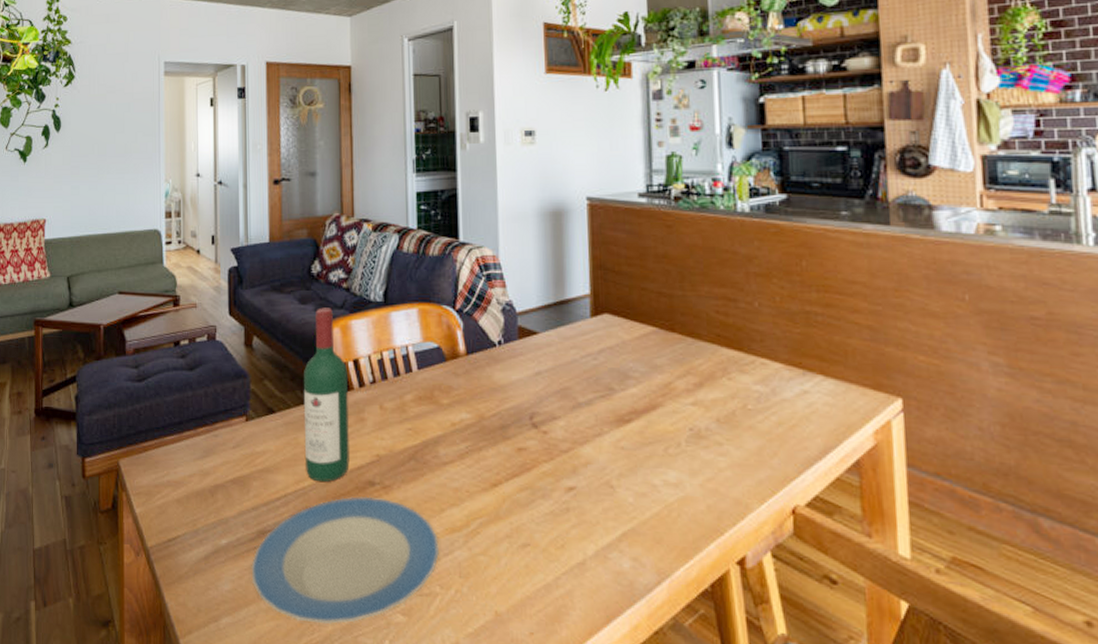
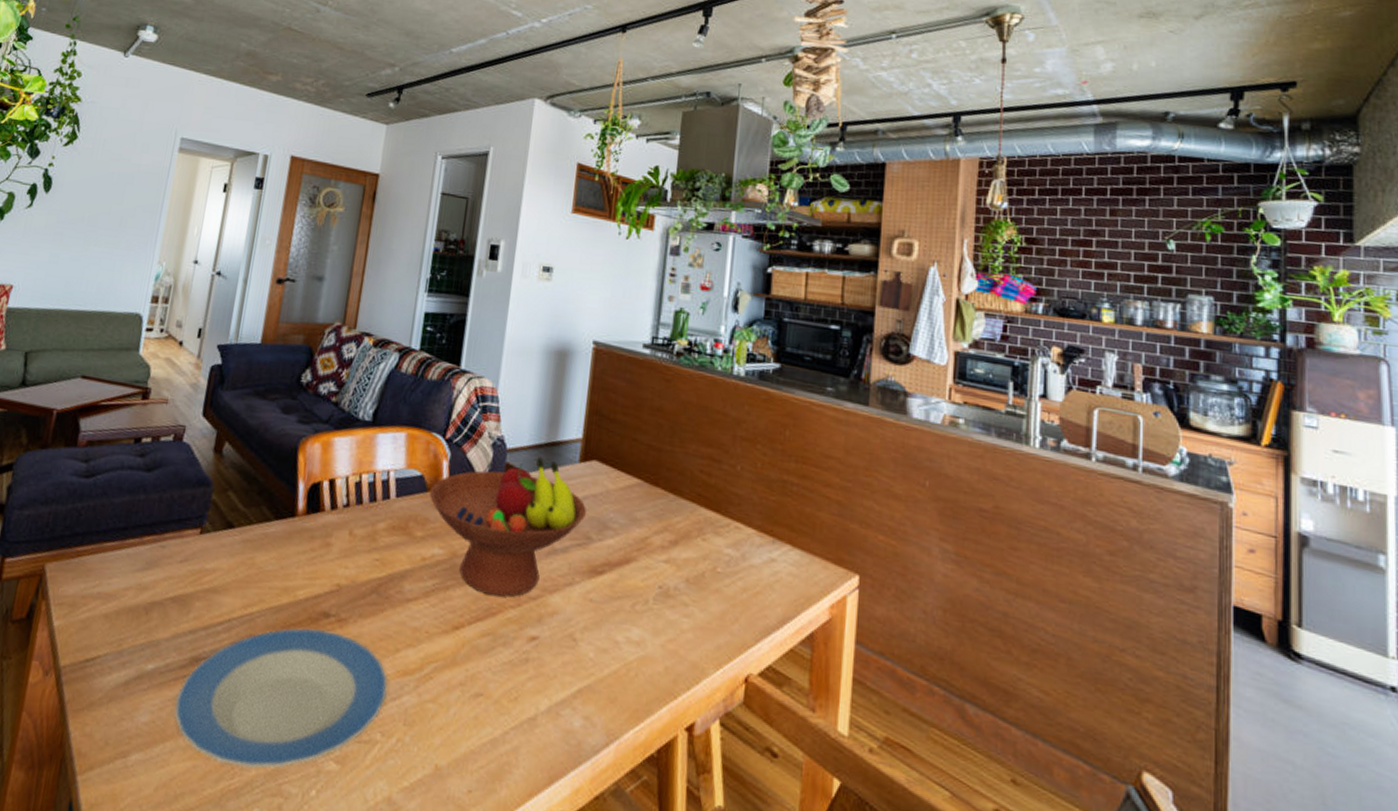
wine bottle: present [303,307,350,482] -> none [257,420,322,609]
fruit bowl: none [448,316,605,453] -> present [429,457,586,598]

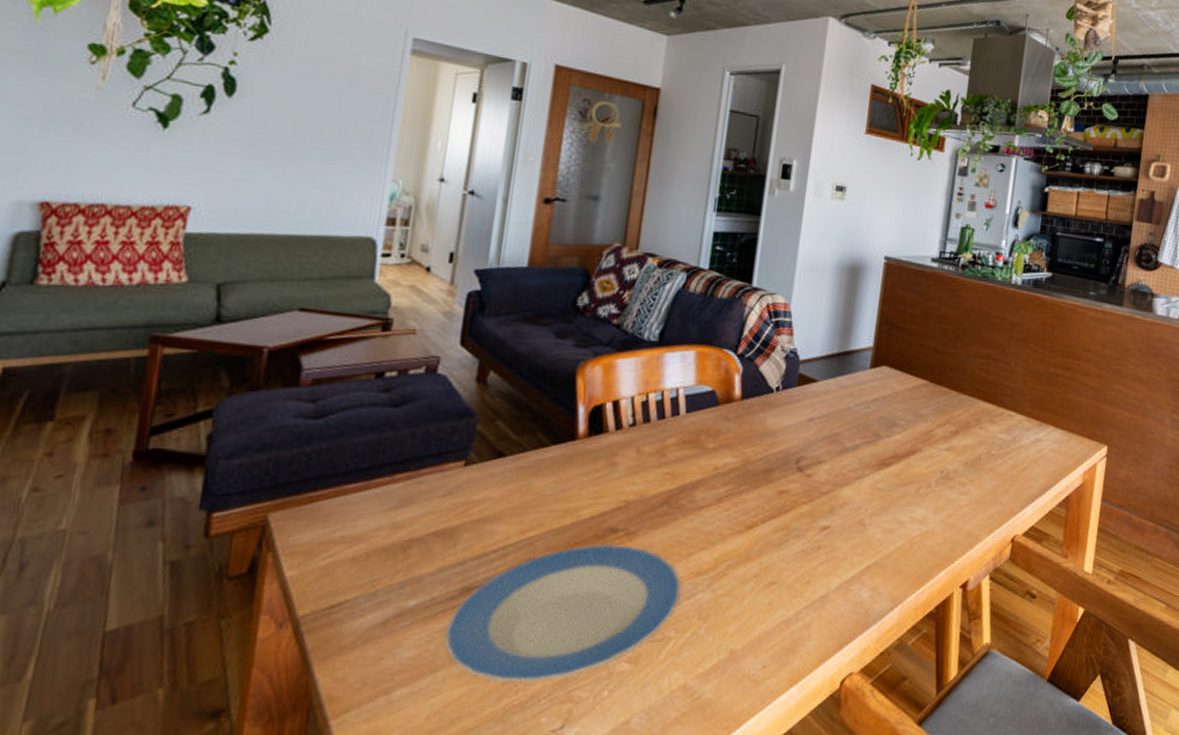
fruit bowl: present [429,457,586,598] -> none [720,366,876,495]

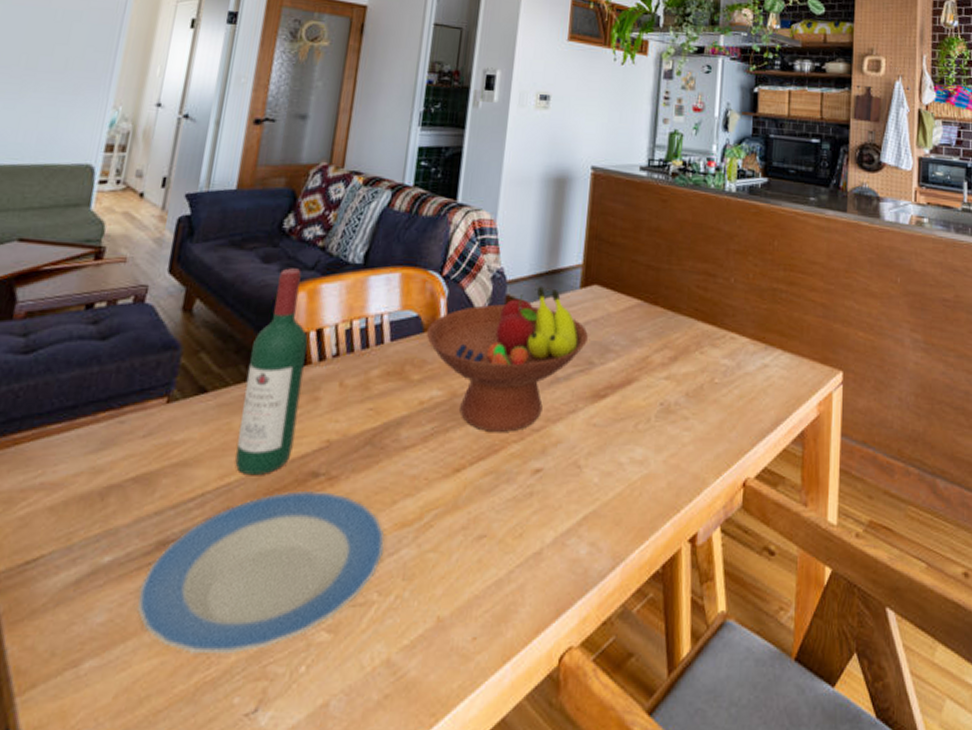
wine bottle: none [535,343,604,531] -> present [235,268,308,476]
fruit bowl: none [720,366,876,495] -> present [426,286,588,432]

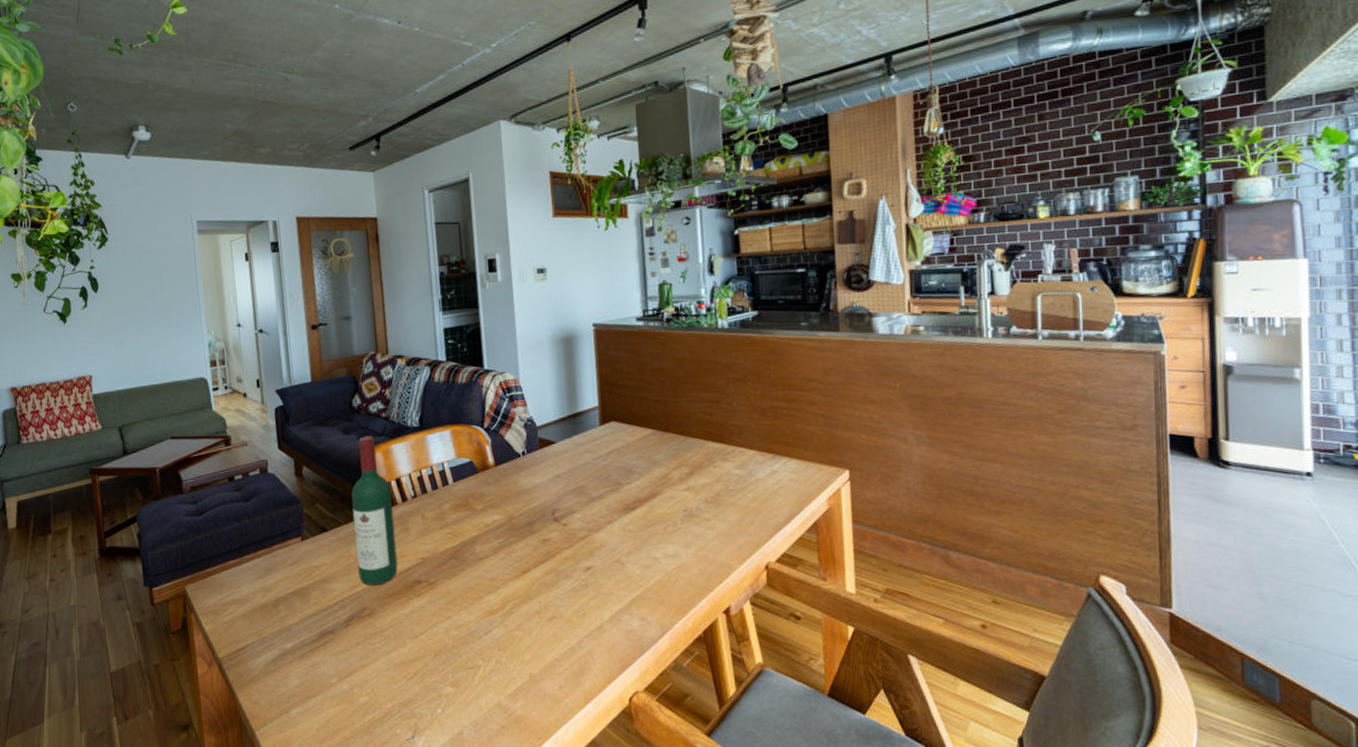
plate: present [136,490,385,655] -> none [315,593,480,703]
fruit bowl: present [426,286,588,432] -> none [480,427,613,542]

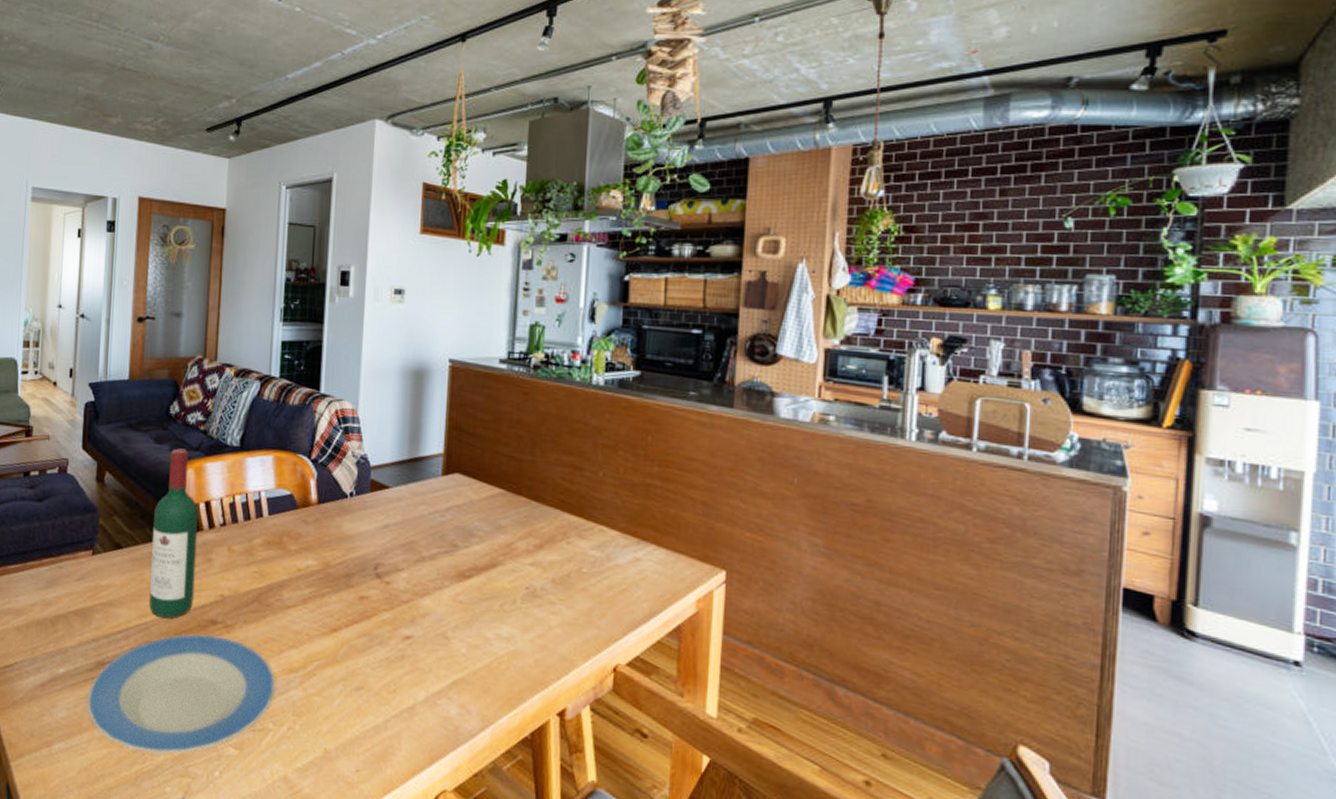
plate: none [315,593,480,703] -> present [86,633,275,754]

